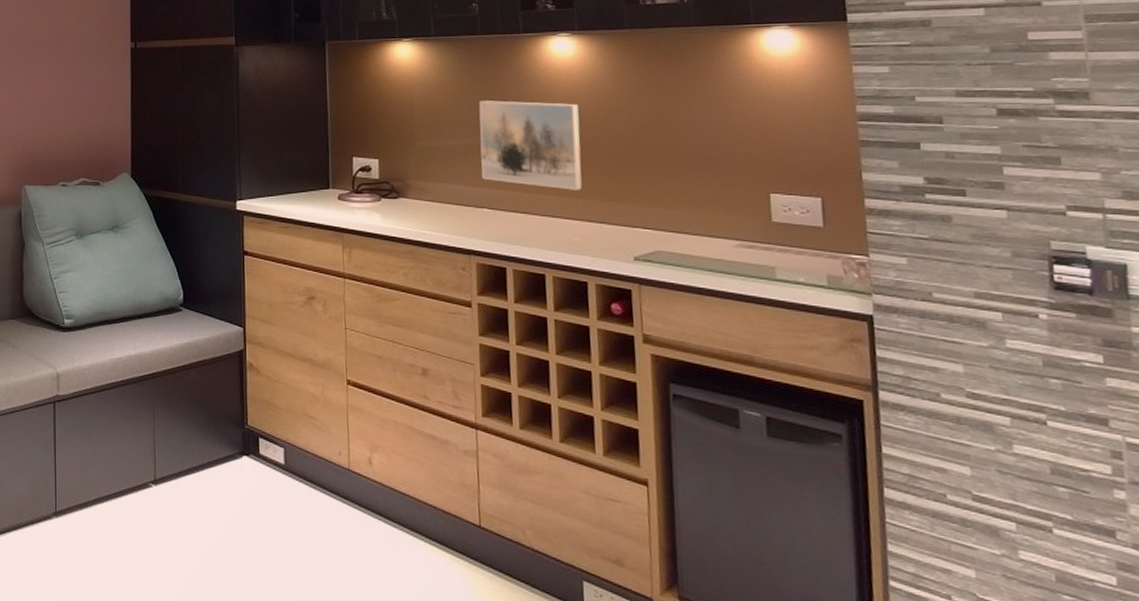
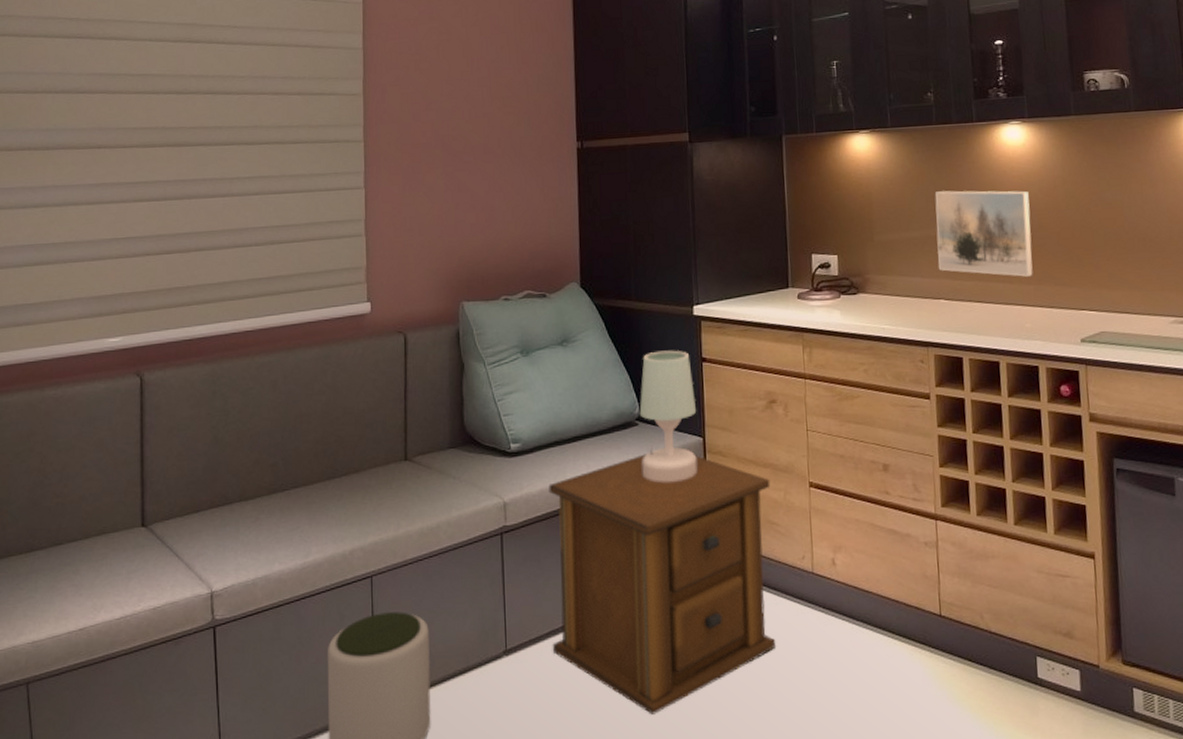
side table: none [97,339,312,590] -> present [548,454,776,715]
table lamp: none [183,242,238,368] -> present [639,350,698,483]

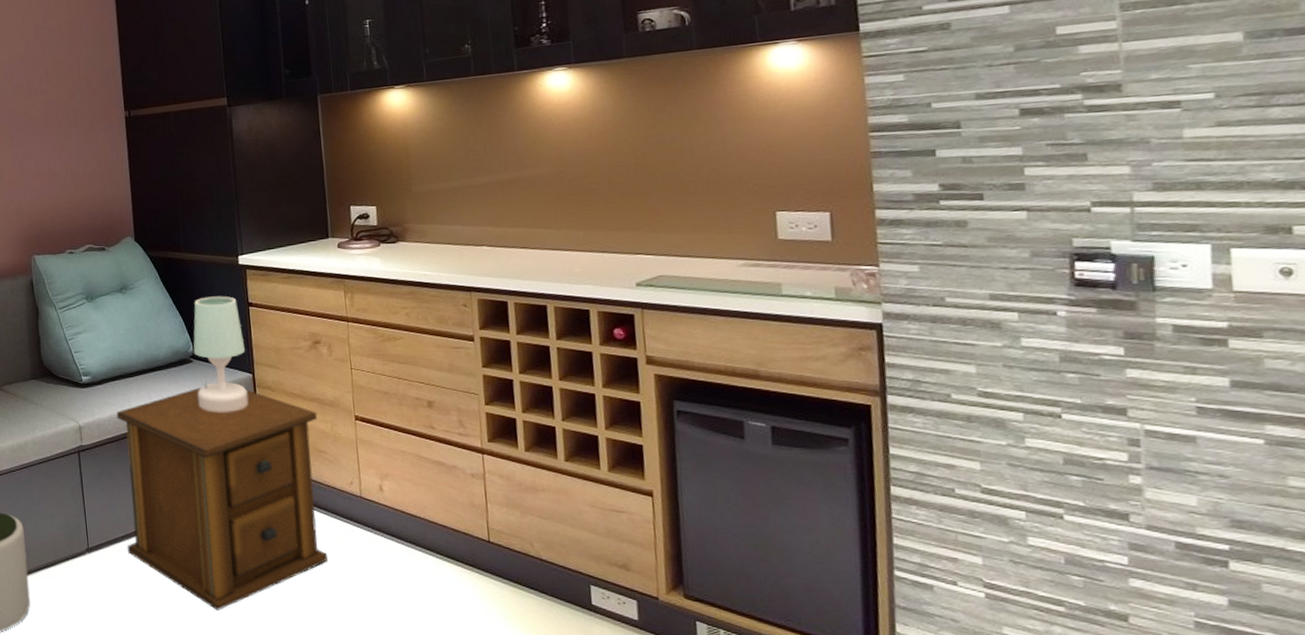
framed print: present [935,190,1033,277] -> none [475,137,582,223]

